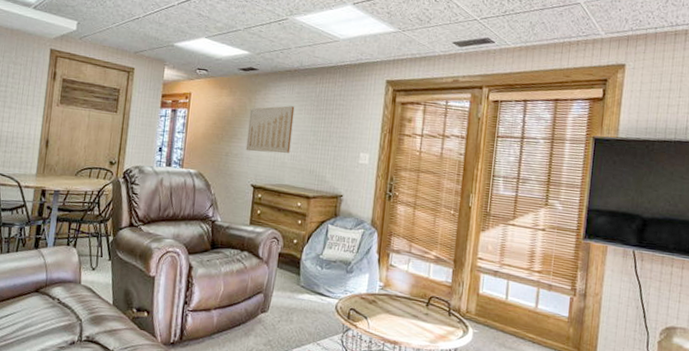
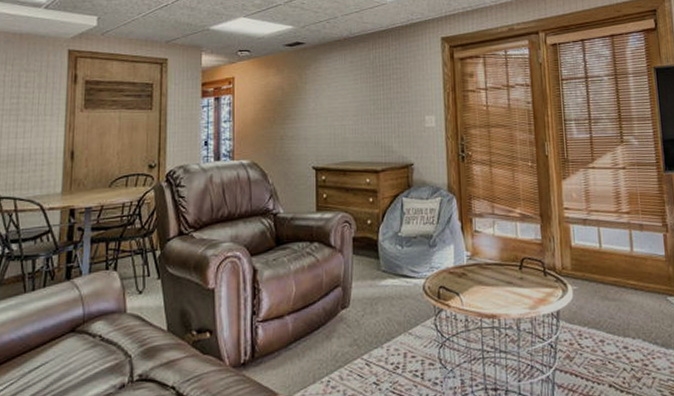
wall art: present [245,105,295,154] -> none [301,77,351,131]

